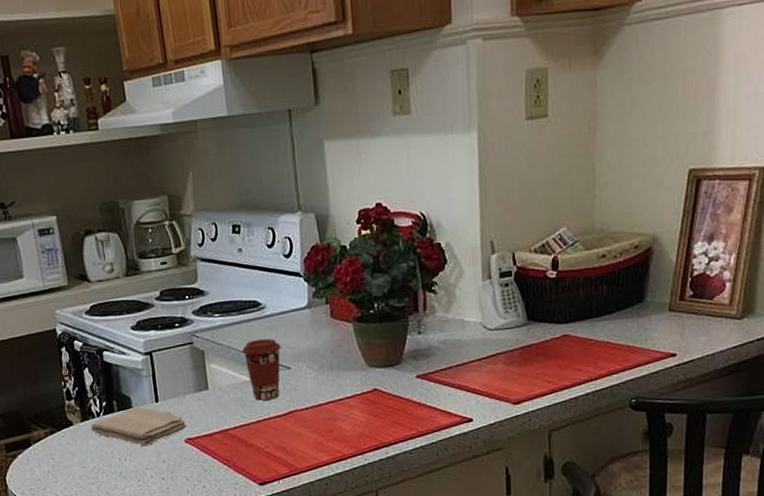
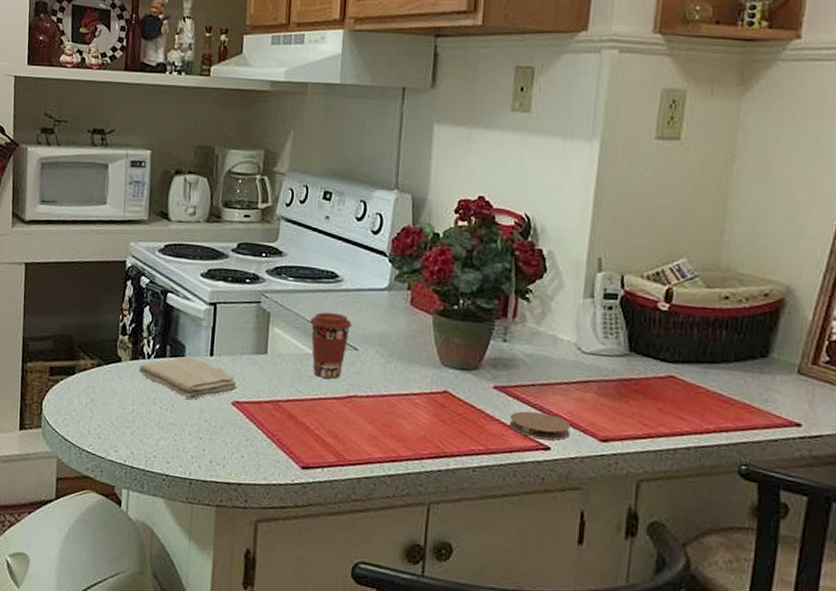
coaster: none [434,390,488,414] -> present [509,411,571,440]

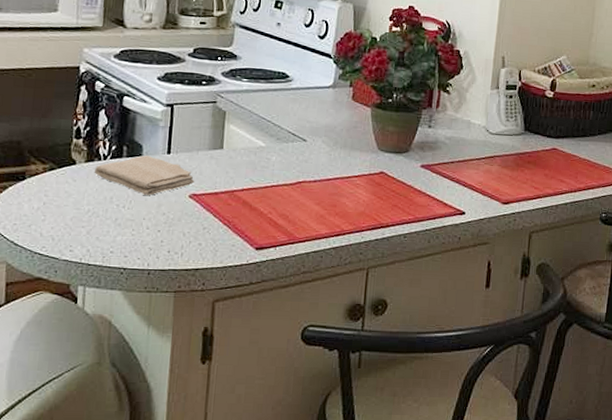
coffee cup: present [309,312,352,379] -> none [262,108,301,168]
coaster: present [509,411,571,440] -> none [433,183,481,206]

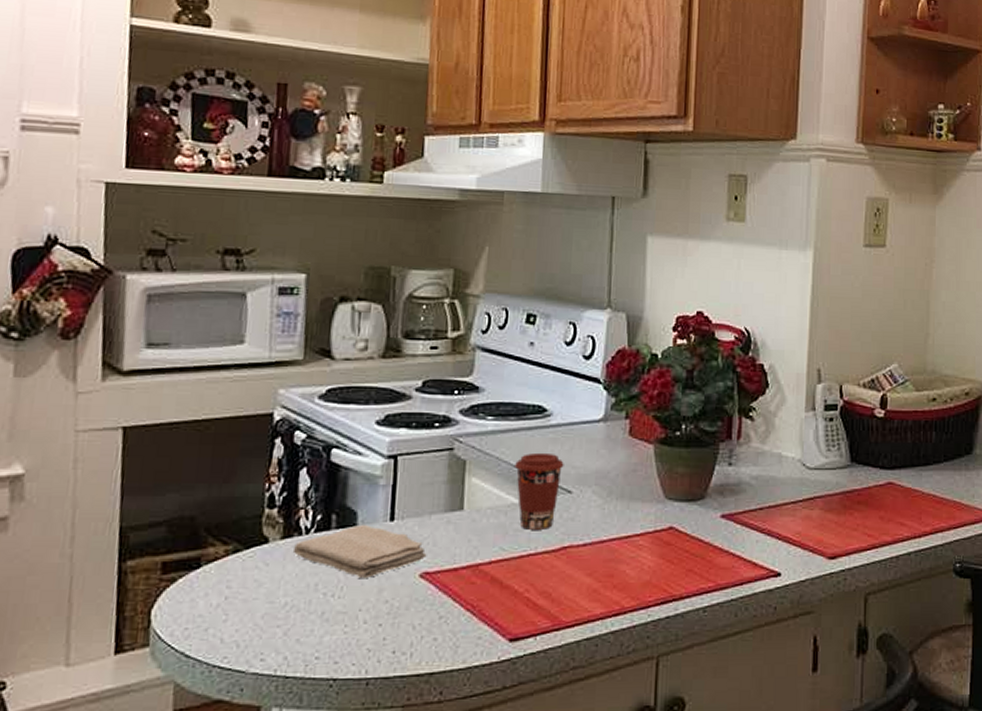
coffee cup: none [262,108,301,168] -> present [513,452,564,530]

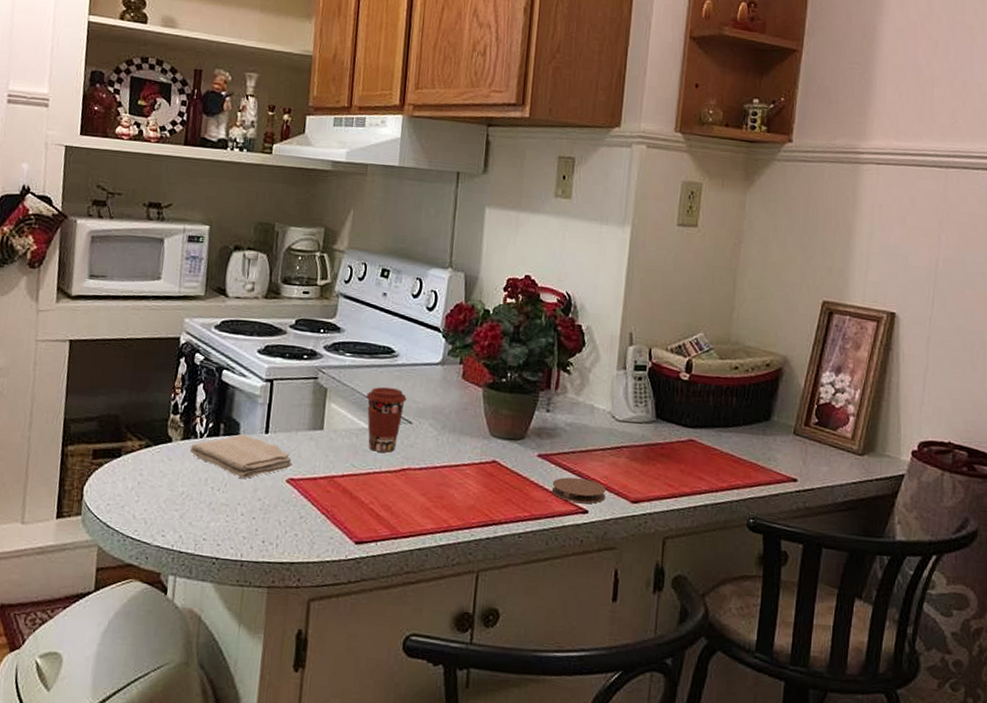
coaster: none [738,536,800,565] -> present [551,477,606,504]

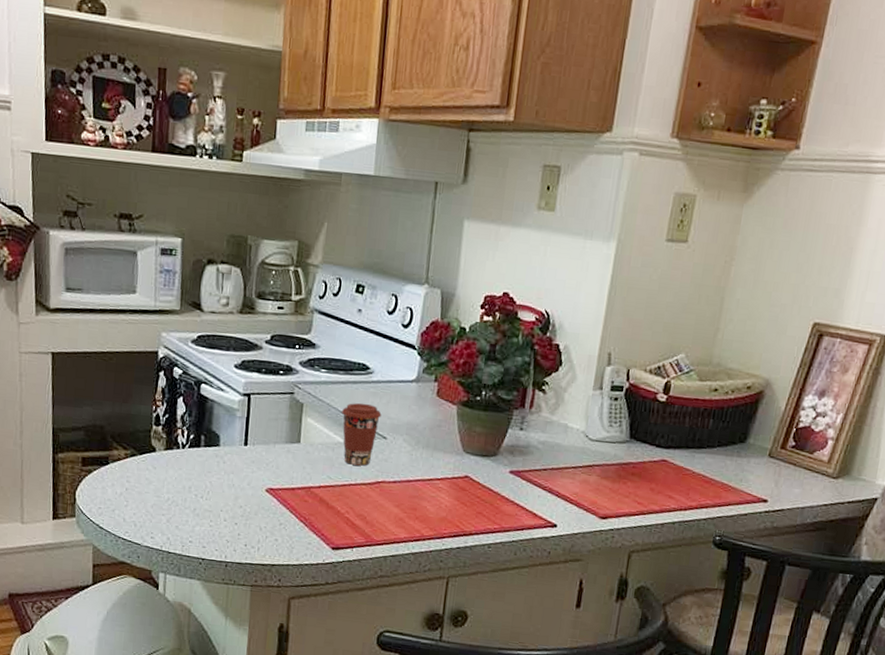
washcloth: present [189,434,293,478] -> none [173,446,272,487]
coaster: present [551,477,606,504] -> none [522,493,576,518]

